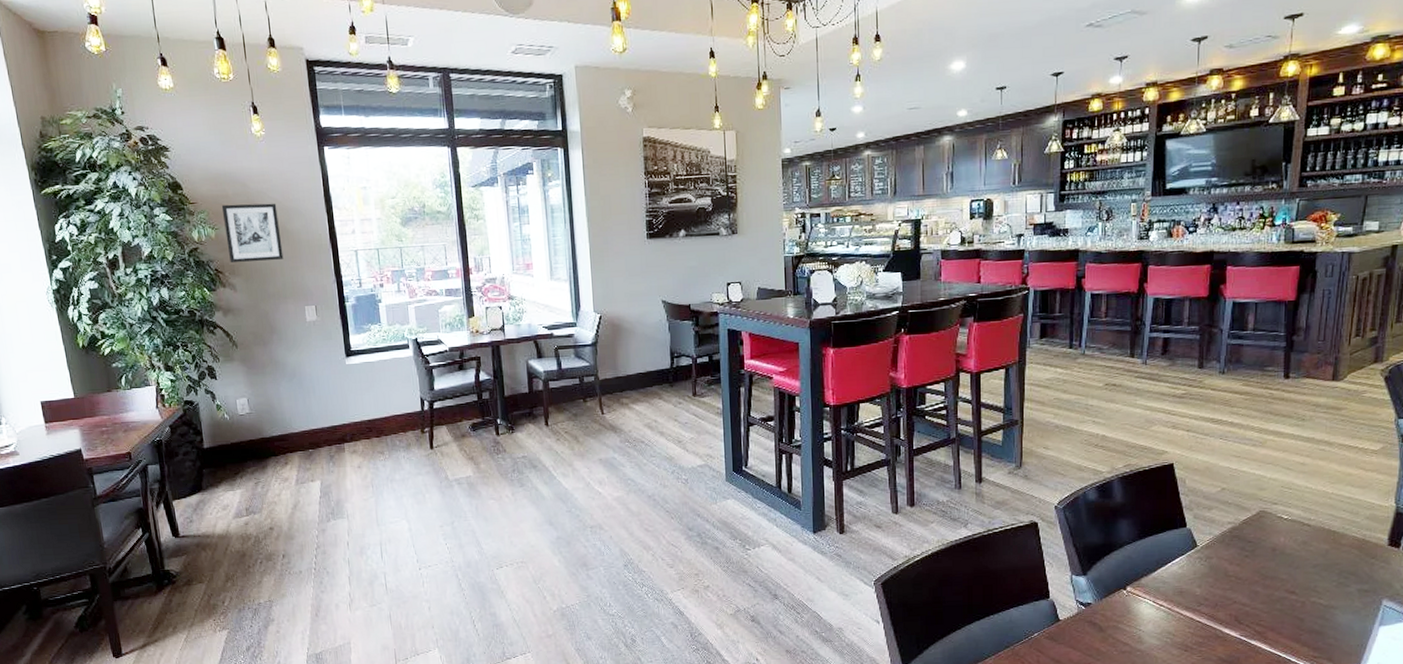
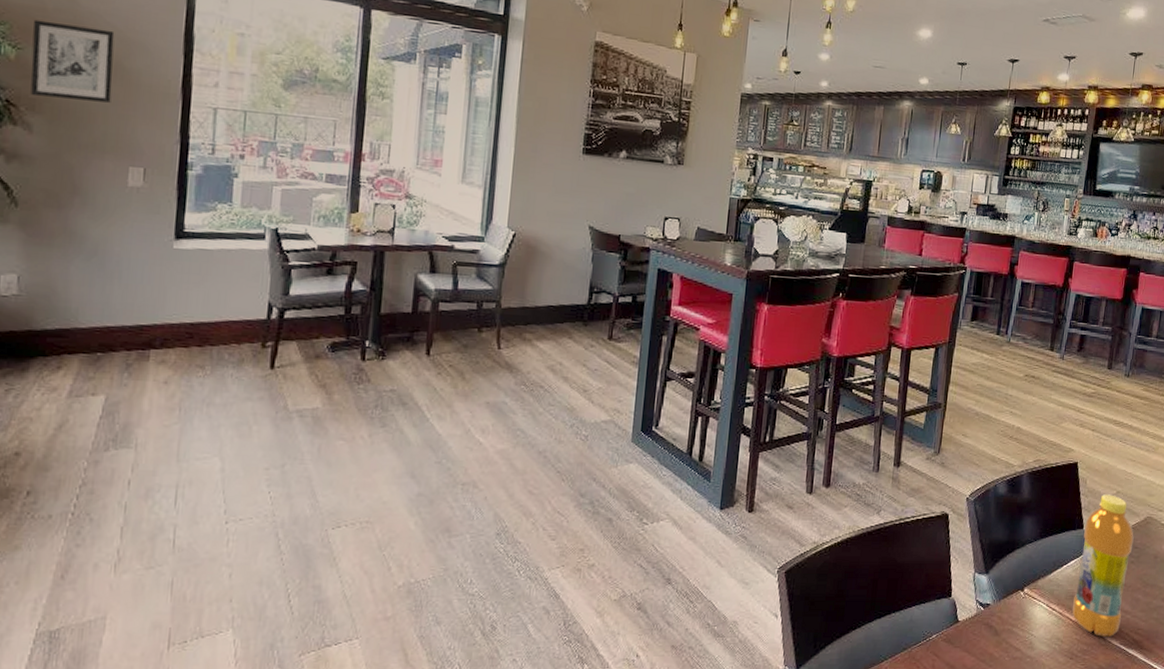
bottle: none [1181,492,1246,629] -> present [1072,494,1134,637]

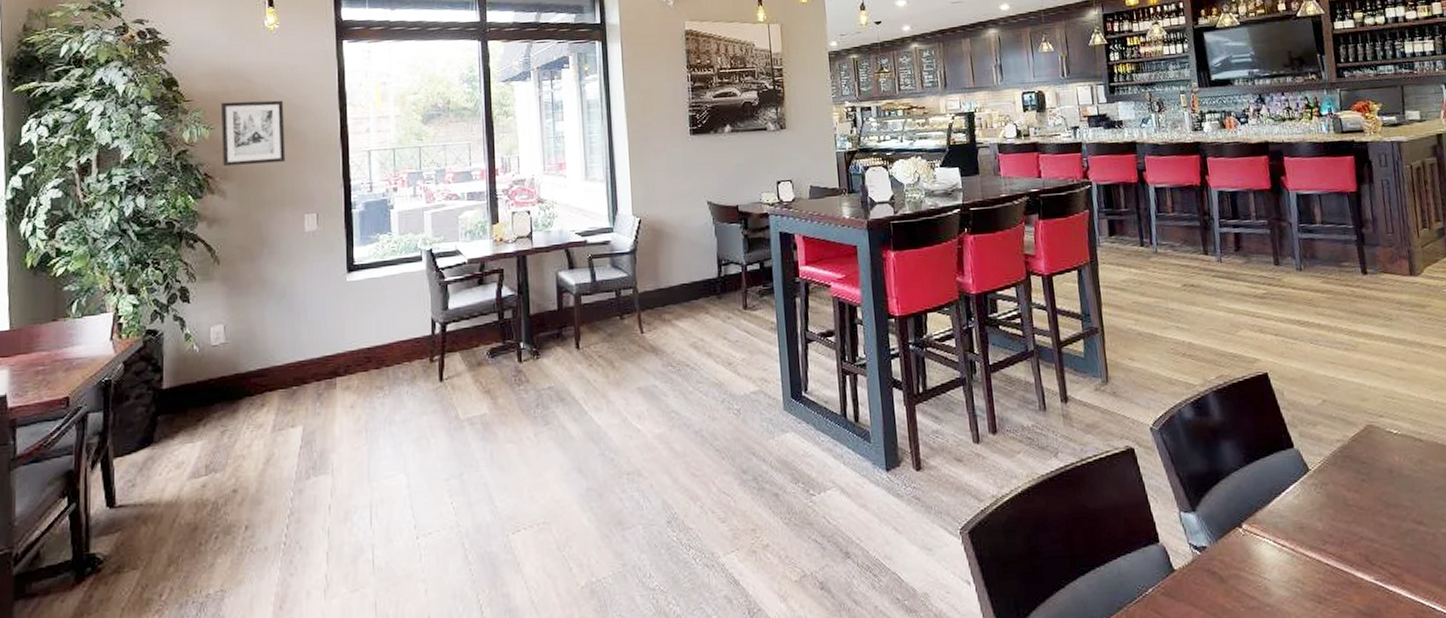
bottle: present [1072,494,1134,637] -> none [1294,404,1370,573]

